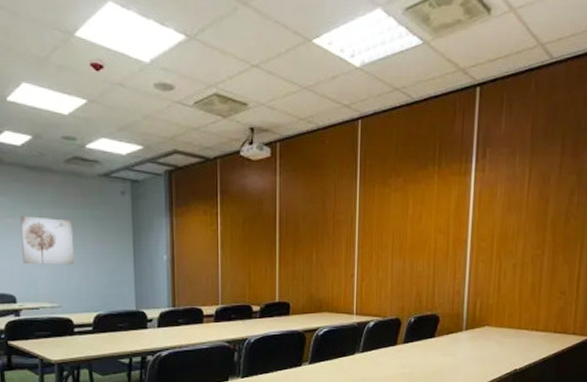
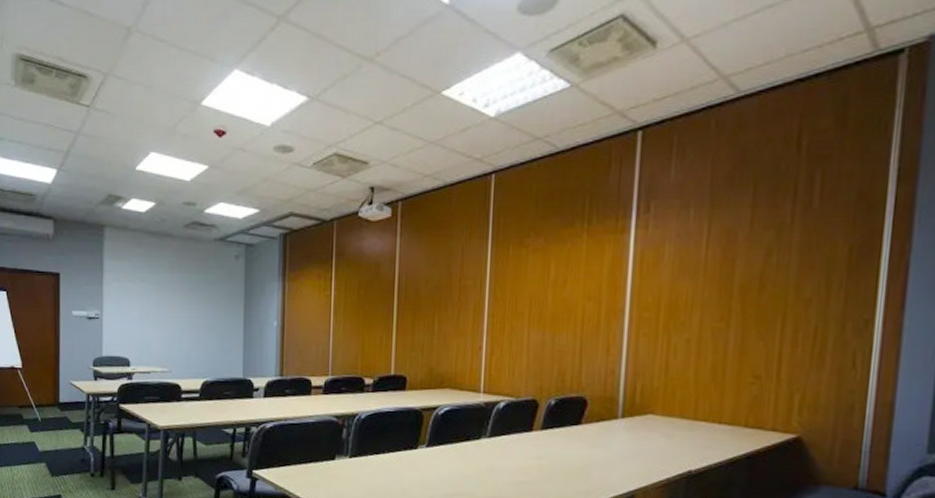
wall art: present [20,216,74,265] -> none [139,280,188,330]

